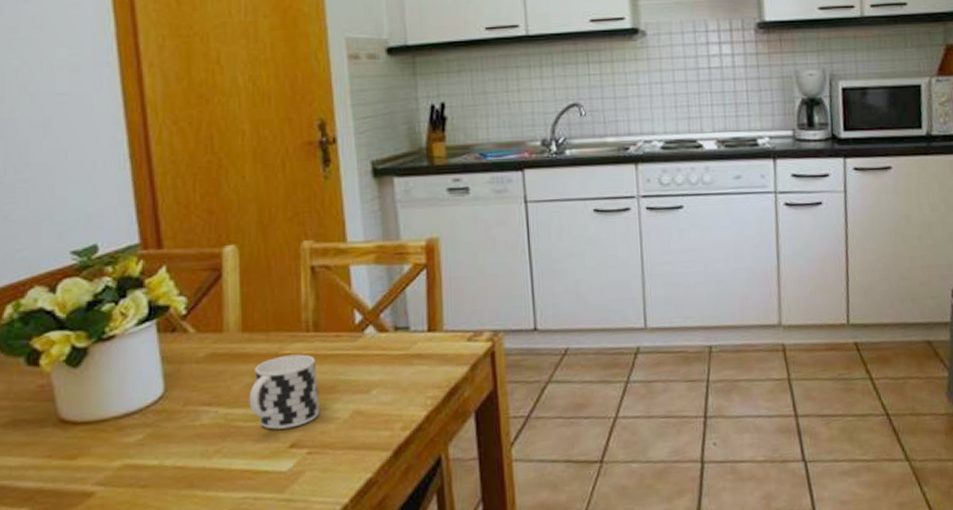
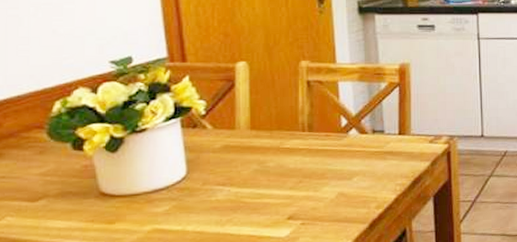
cup: present [249,354,319,430] -> none [255,148,311,205]

